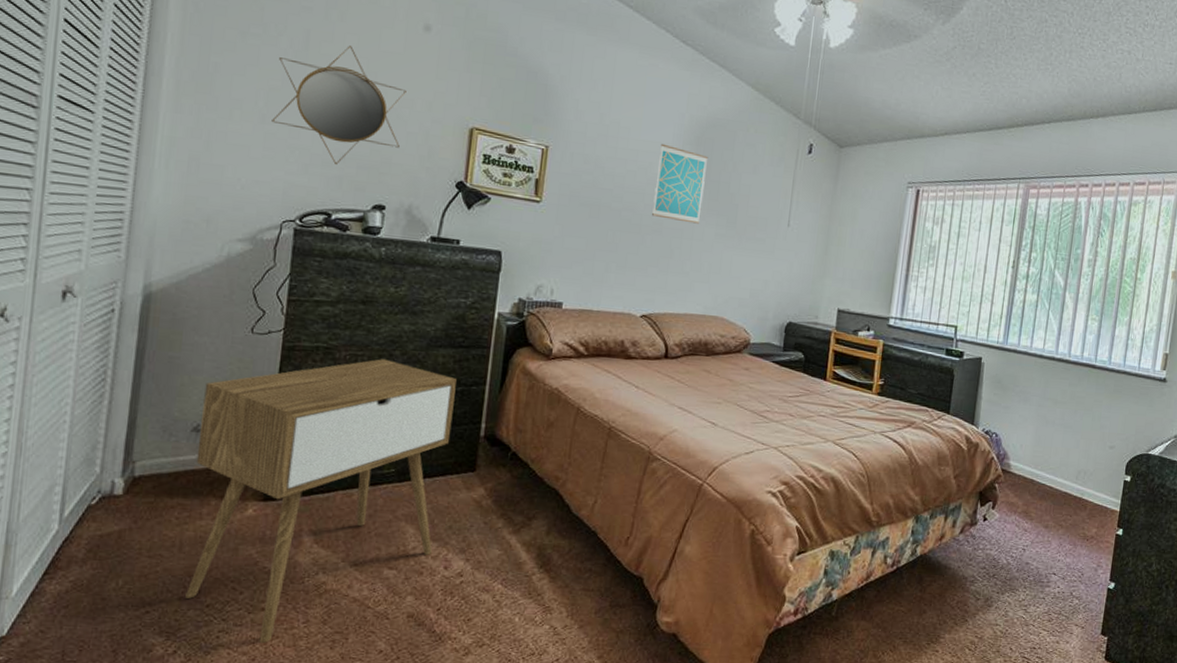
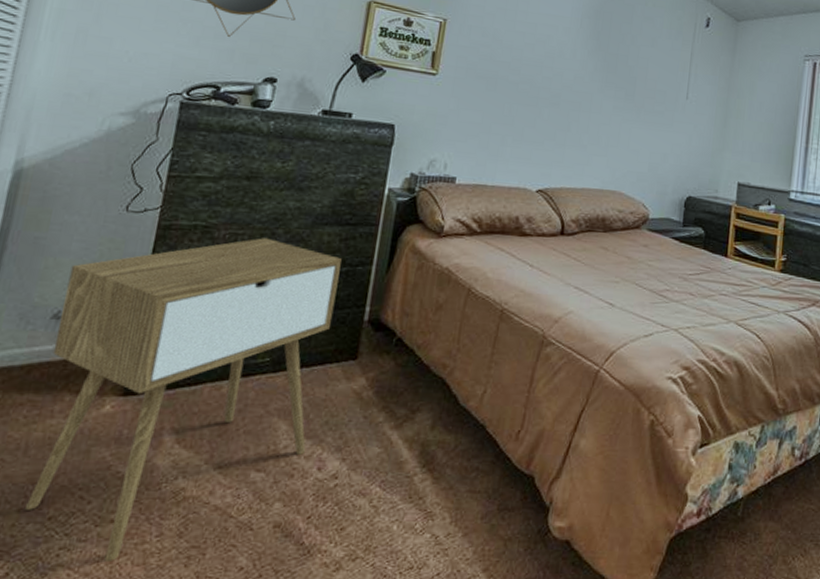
wall art: present [652,143,709,224] -> none [550,17,607,97]

